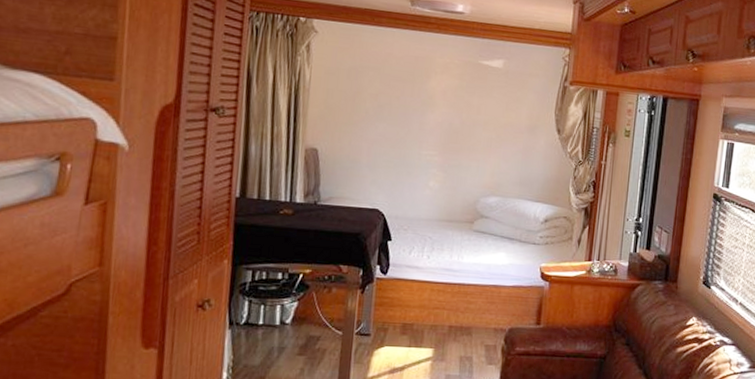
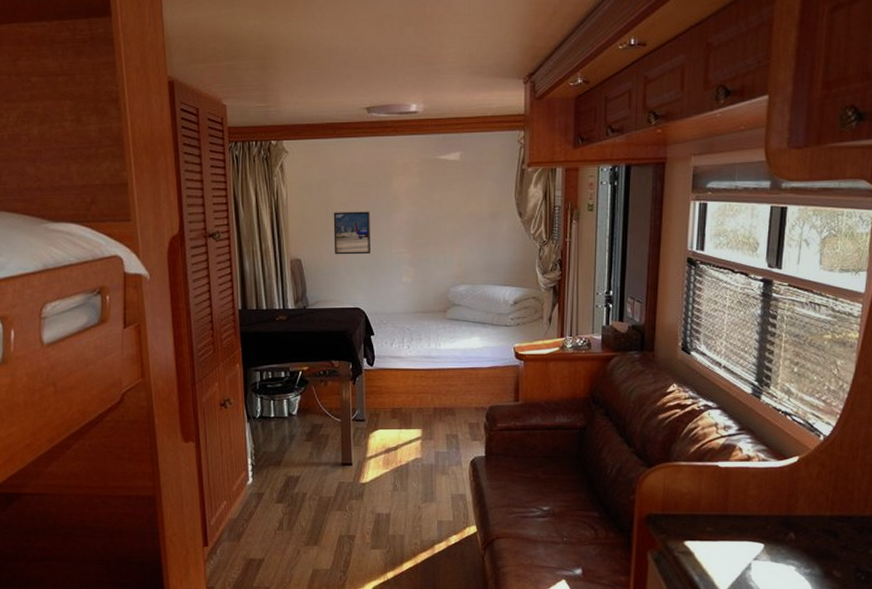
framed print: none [357,103,402,153] -> present [333,211,370,255]

